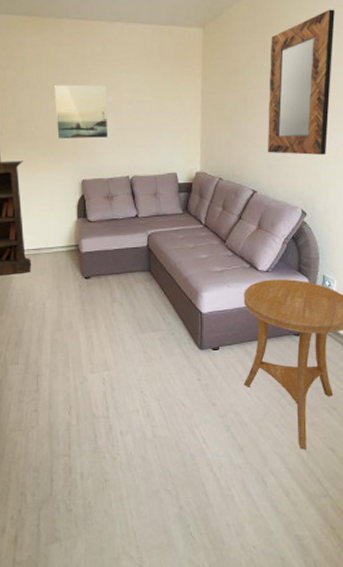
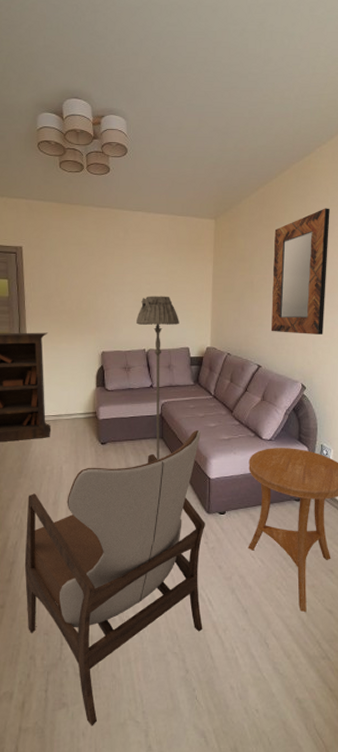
armchair: none [10,262,198,560] -> present [24,430,205,726]
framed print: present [54,84,109,140] -> none [79,264,128,315]
floor lamp: none [118,116,166,294] -> present [137,296,179,460]

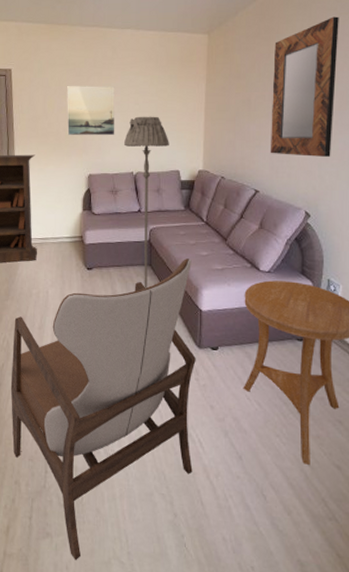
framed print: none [79,264,128,315] -> present [67,85,115,136]

